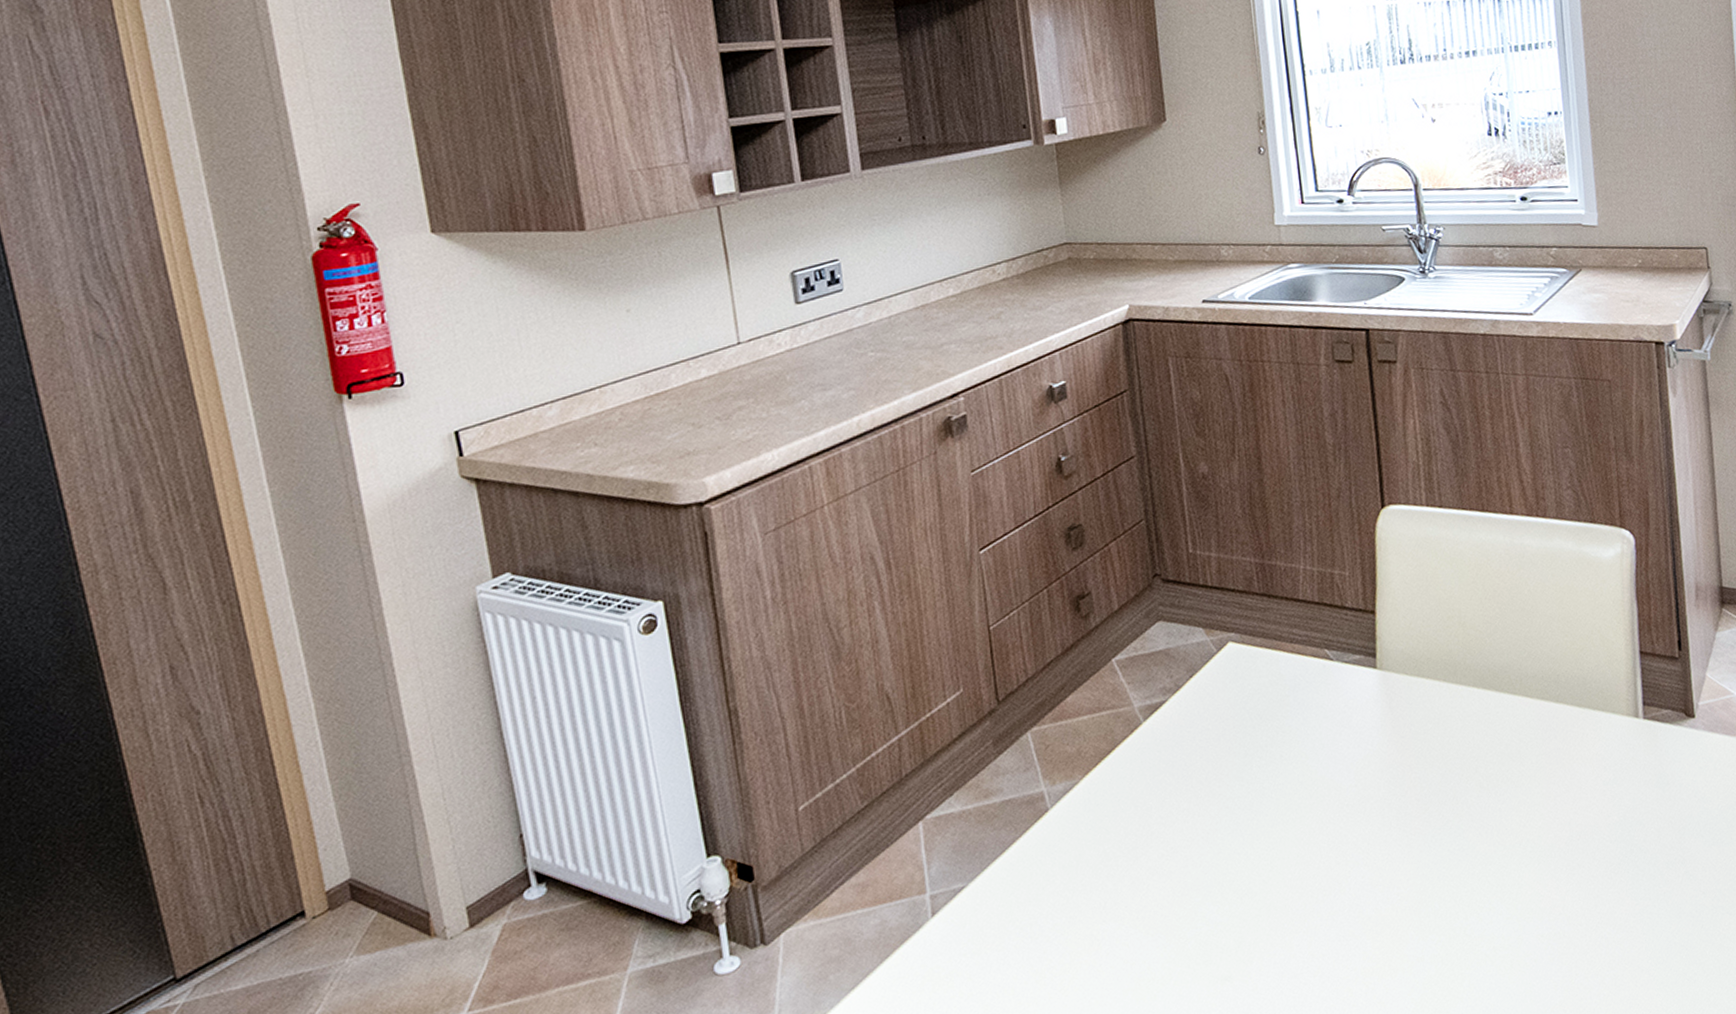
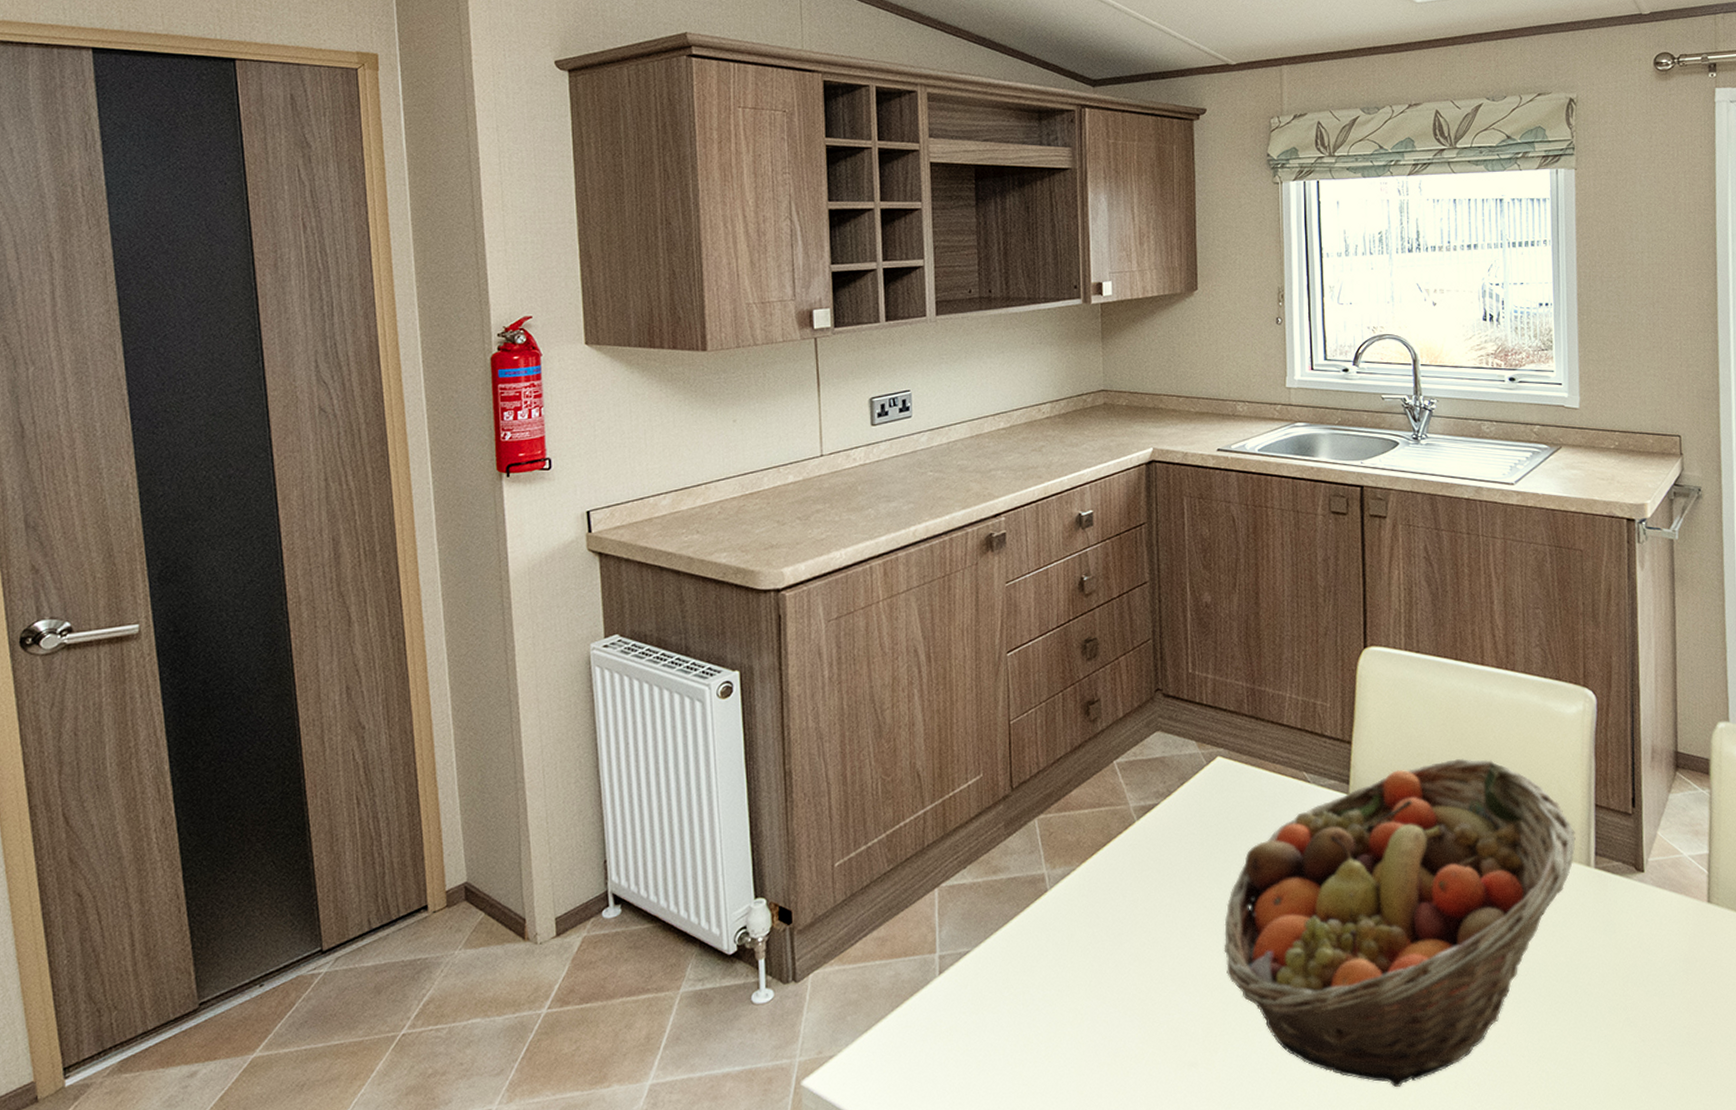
fruit basket: none [1250,615,1622,974] -> present [1224,758,1576,1087]

